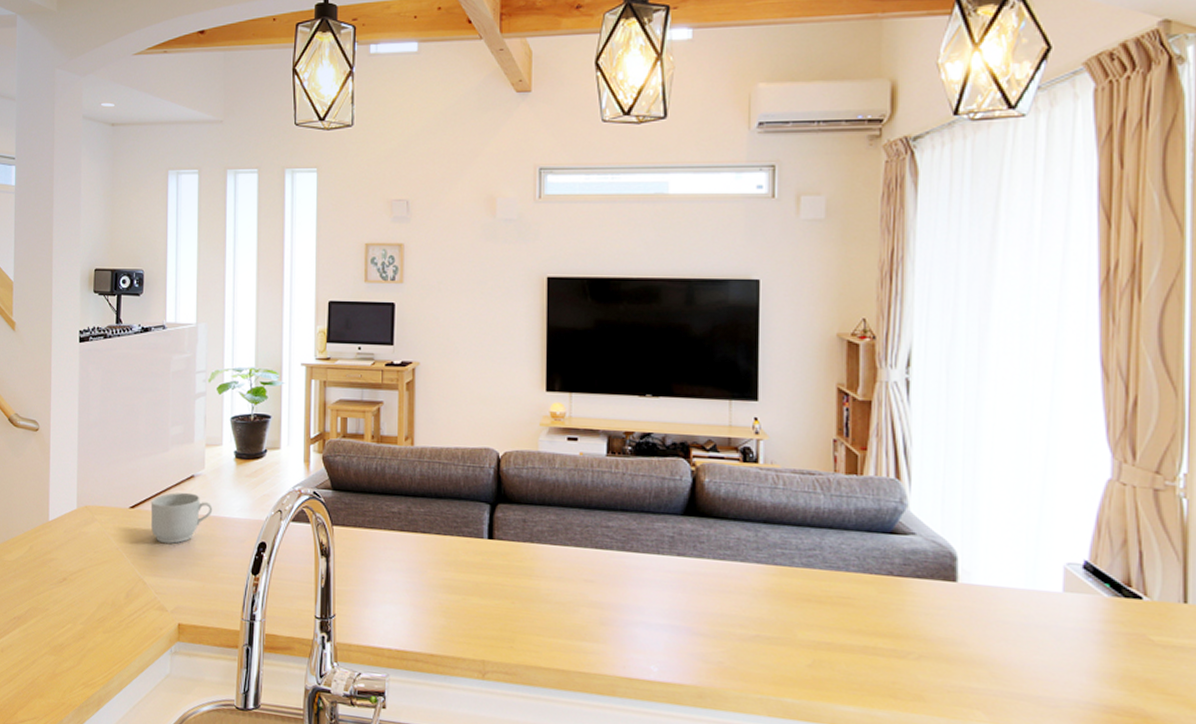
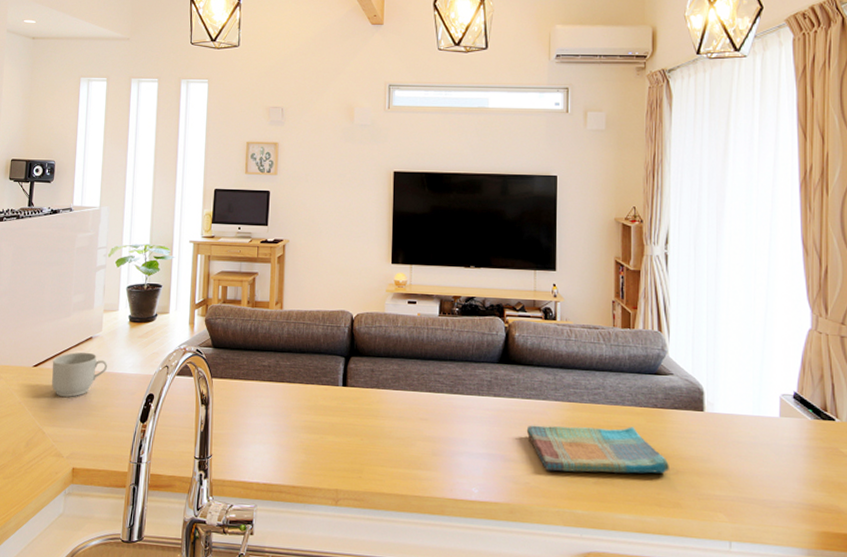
dish towel: none [719,592,908,658] -> present [526,425,669,474]

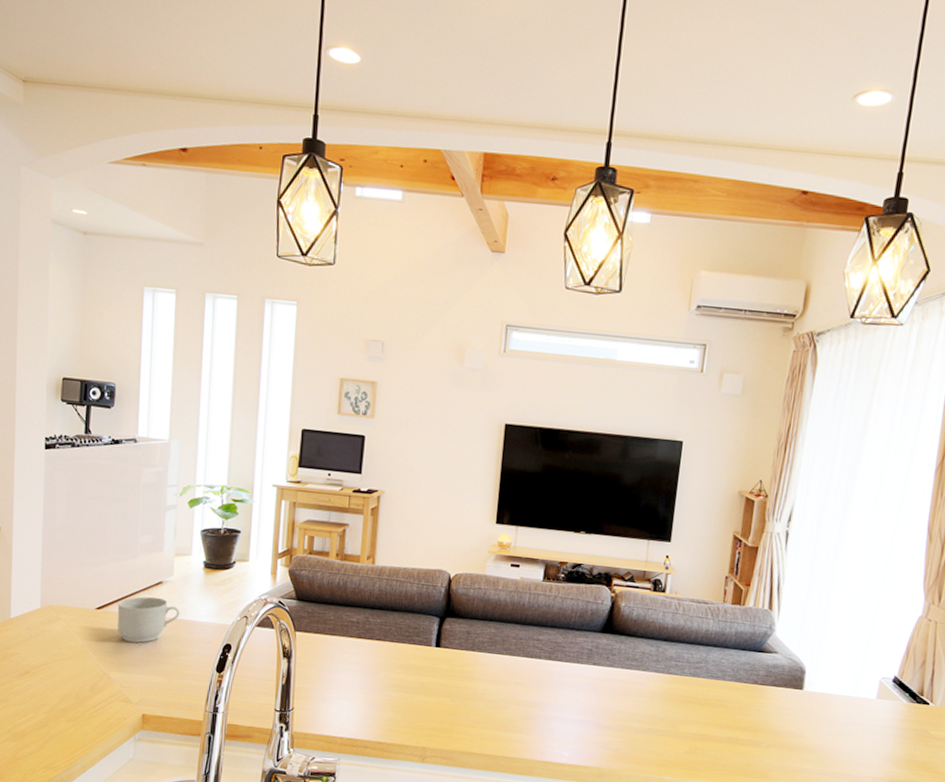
dish towel: present [526,425,669,474] -> none [623,694,762,746]

